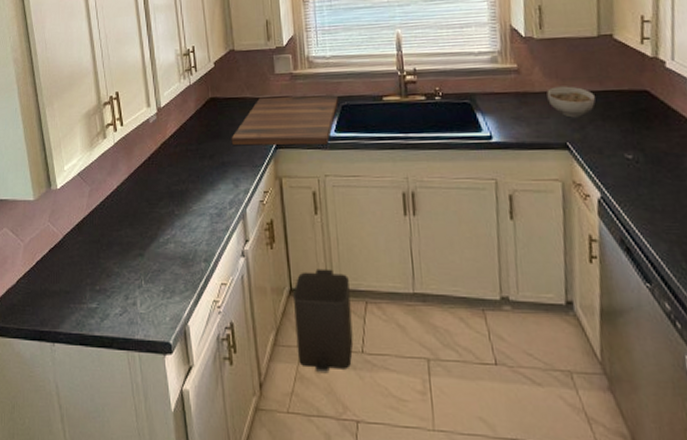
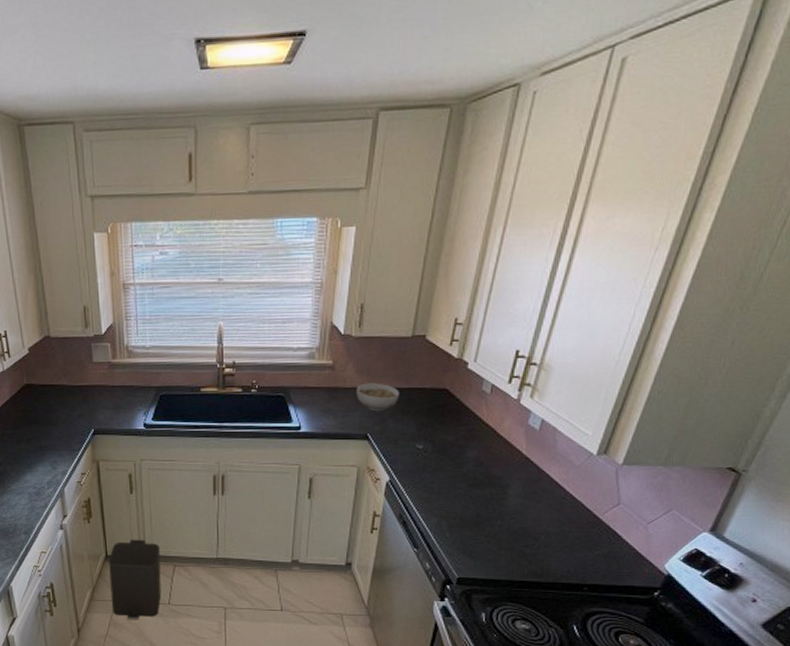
cutting board: present [231,95,339,146] -> none [48,385,158,432]

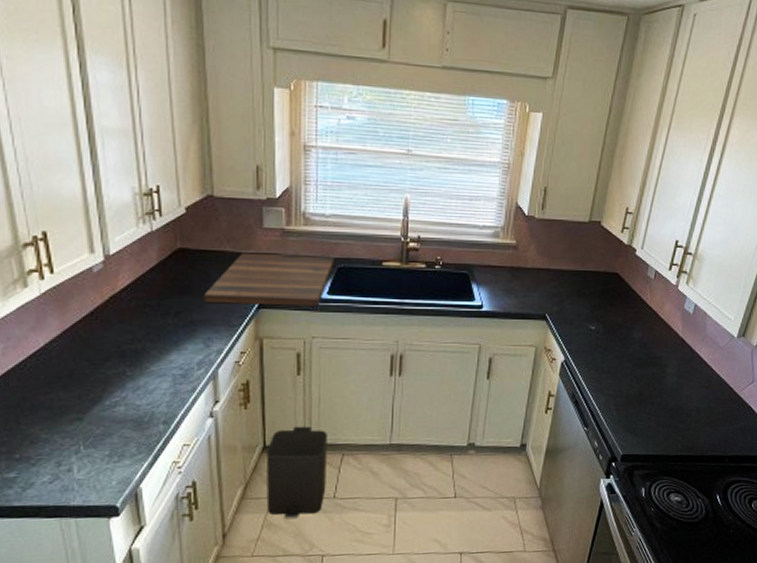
cutting board: none [48,385,158,432] -> present [203,252,336,306]
bowl: present [356,383,399,412] -> none [537,264,576,293]

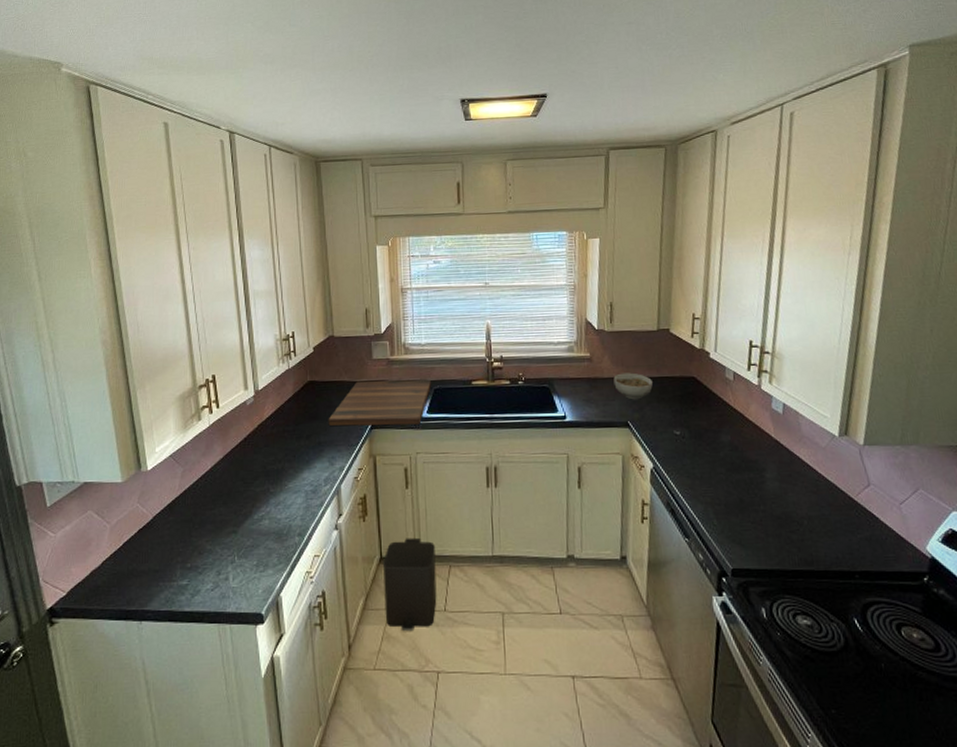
bowl: none [537,264,576,293] -> present [613,373,653,400]

